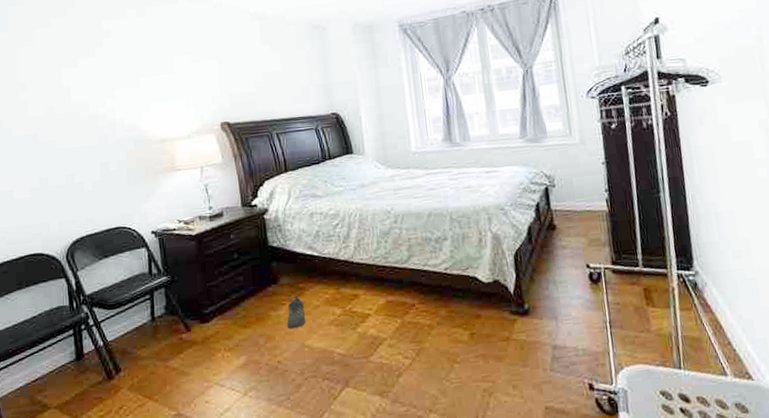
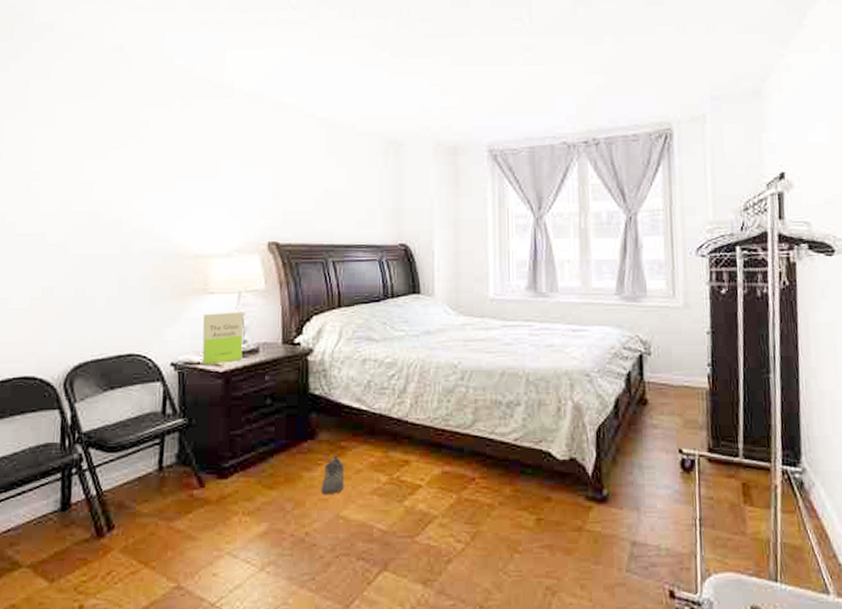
book: none [174,183,210,230] -> present [202,312,244,364]

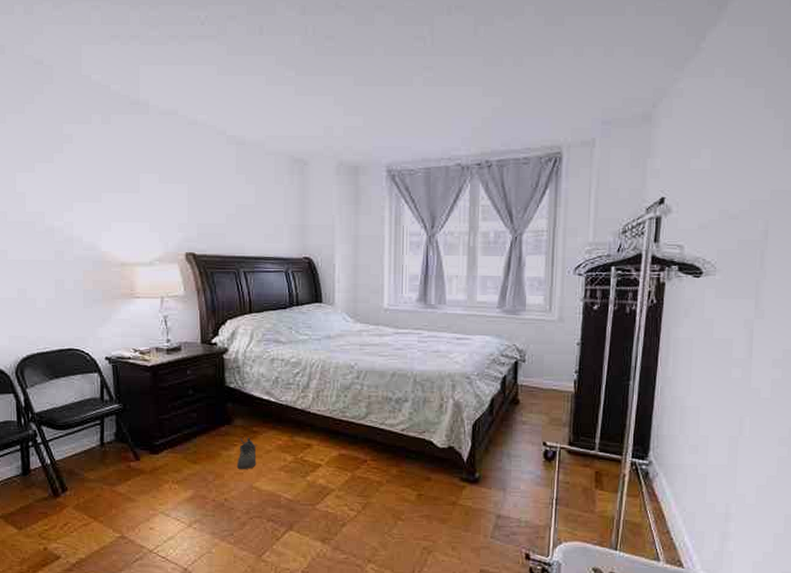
book: present [202,312,244,364] -> none [132,314,167,359]

